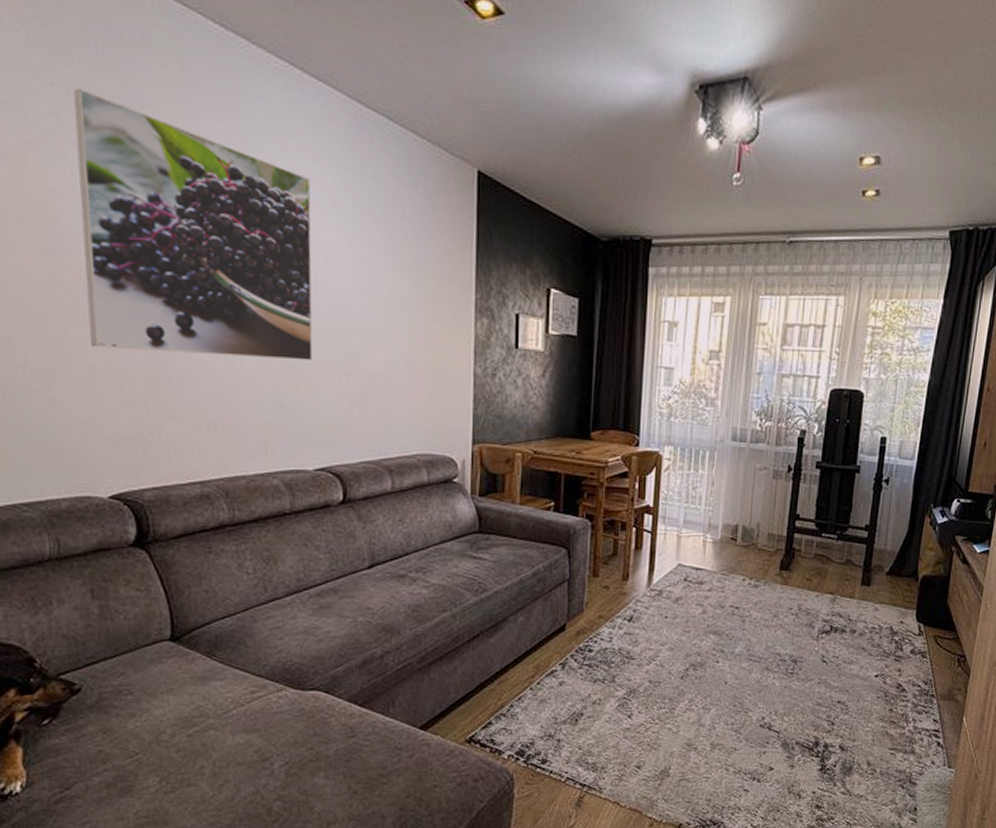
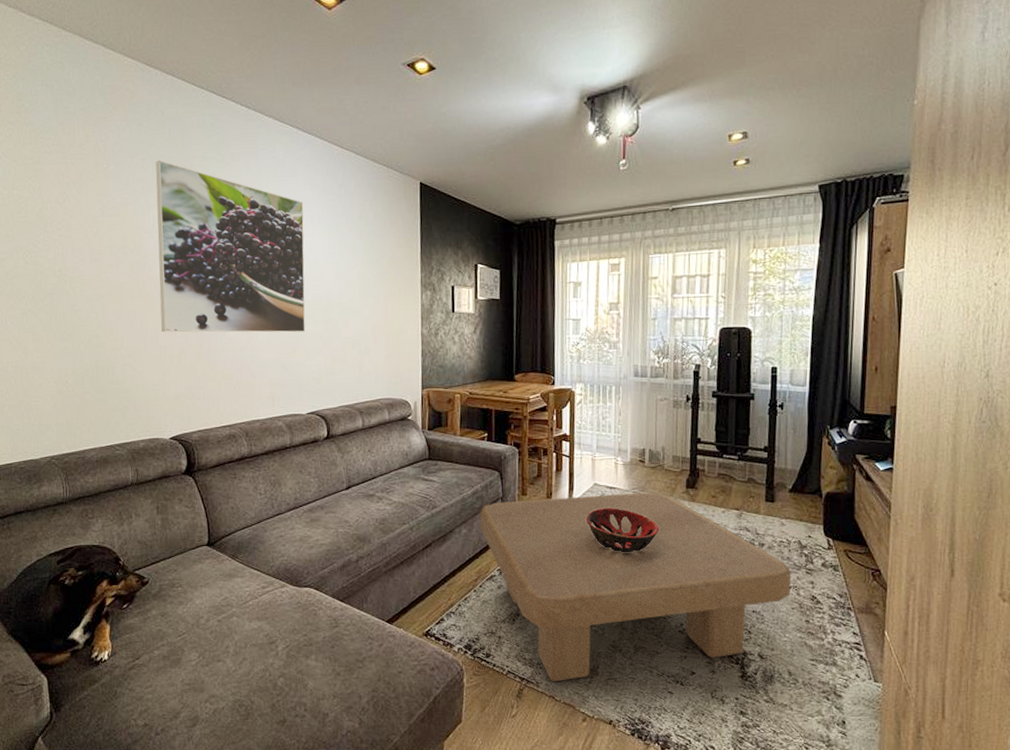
coffee table: none [541,574,880,787] -> present [480,492,792,682]
decorative bowl: none [666,591,748,642] -> present [585,508,660,553]

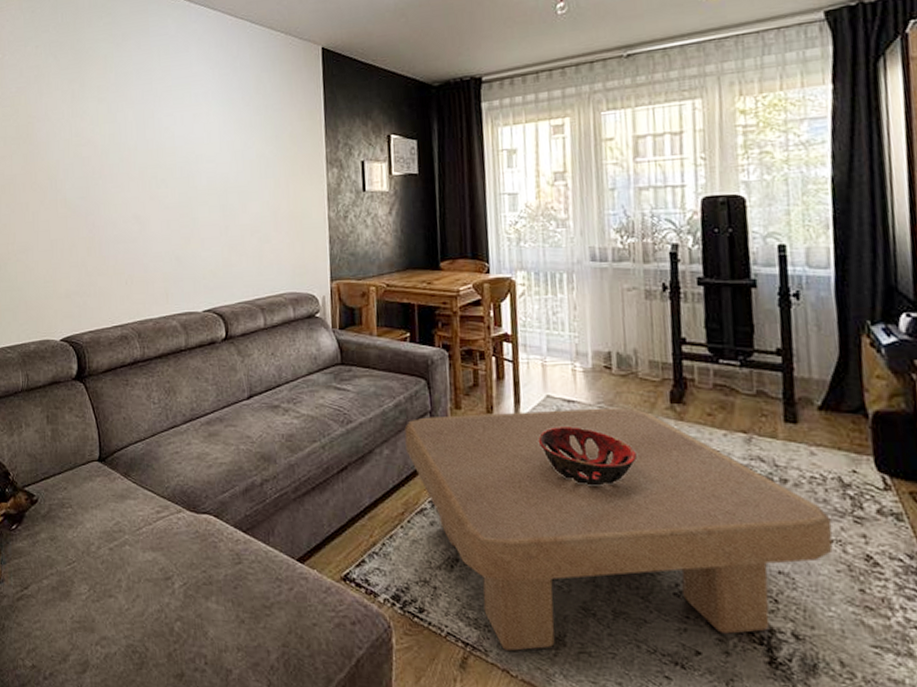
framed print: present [155,161,306,333] -> none [48,46,200,225]

